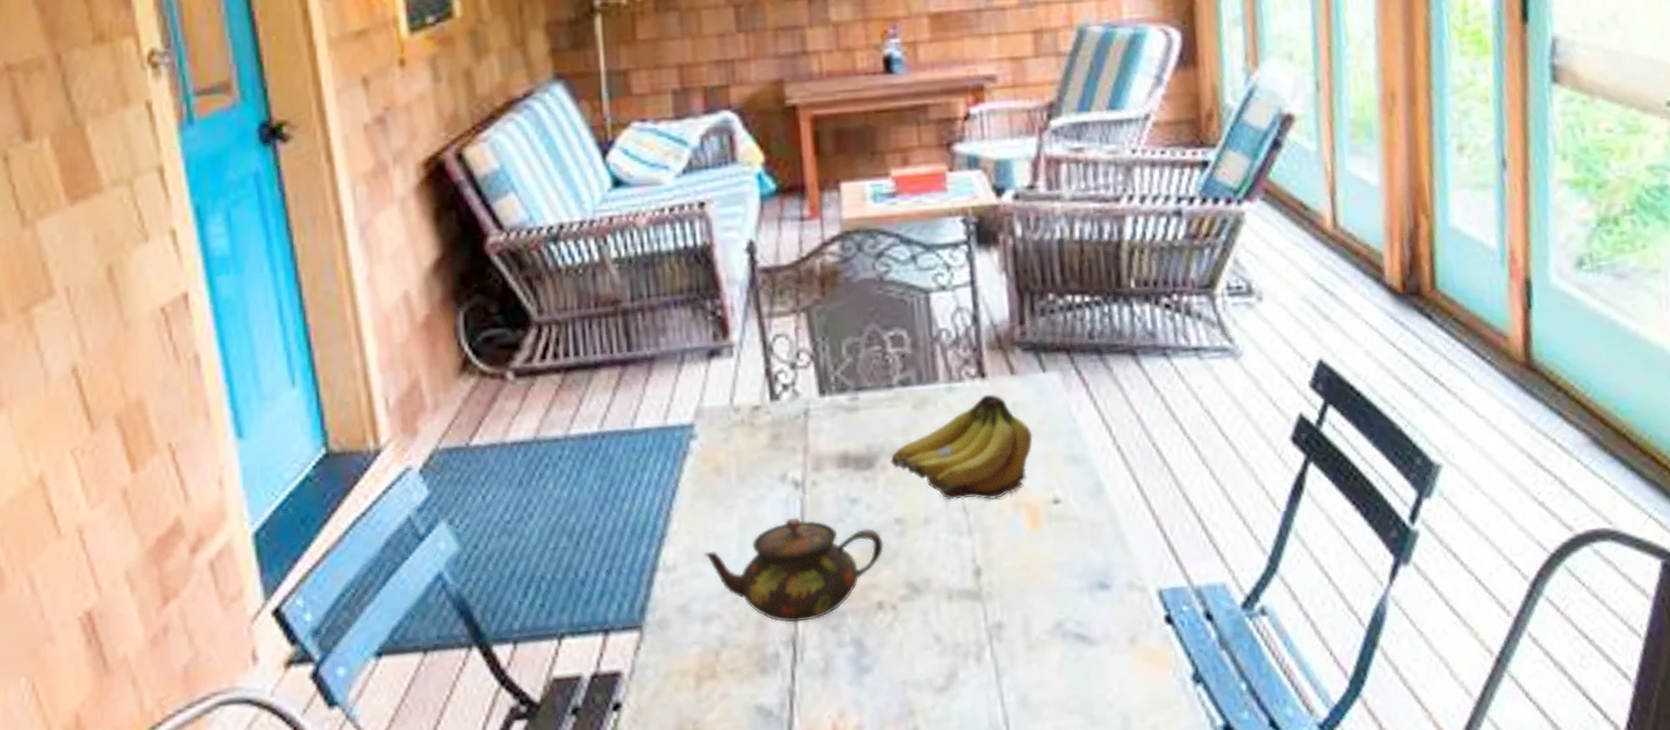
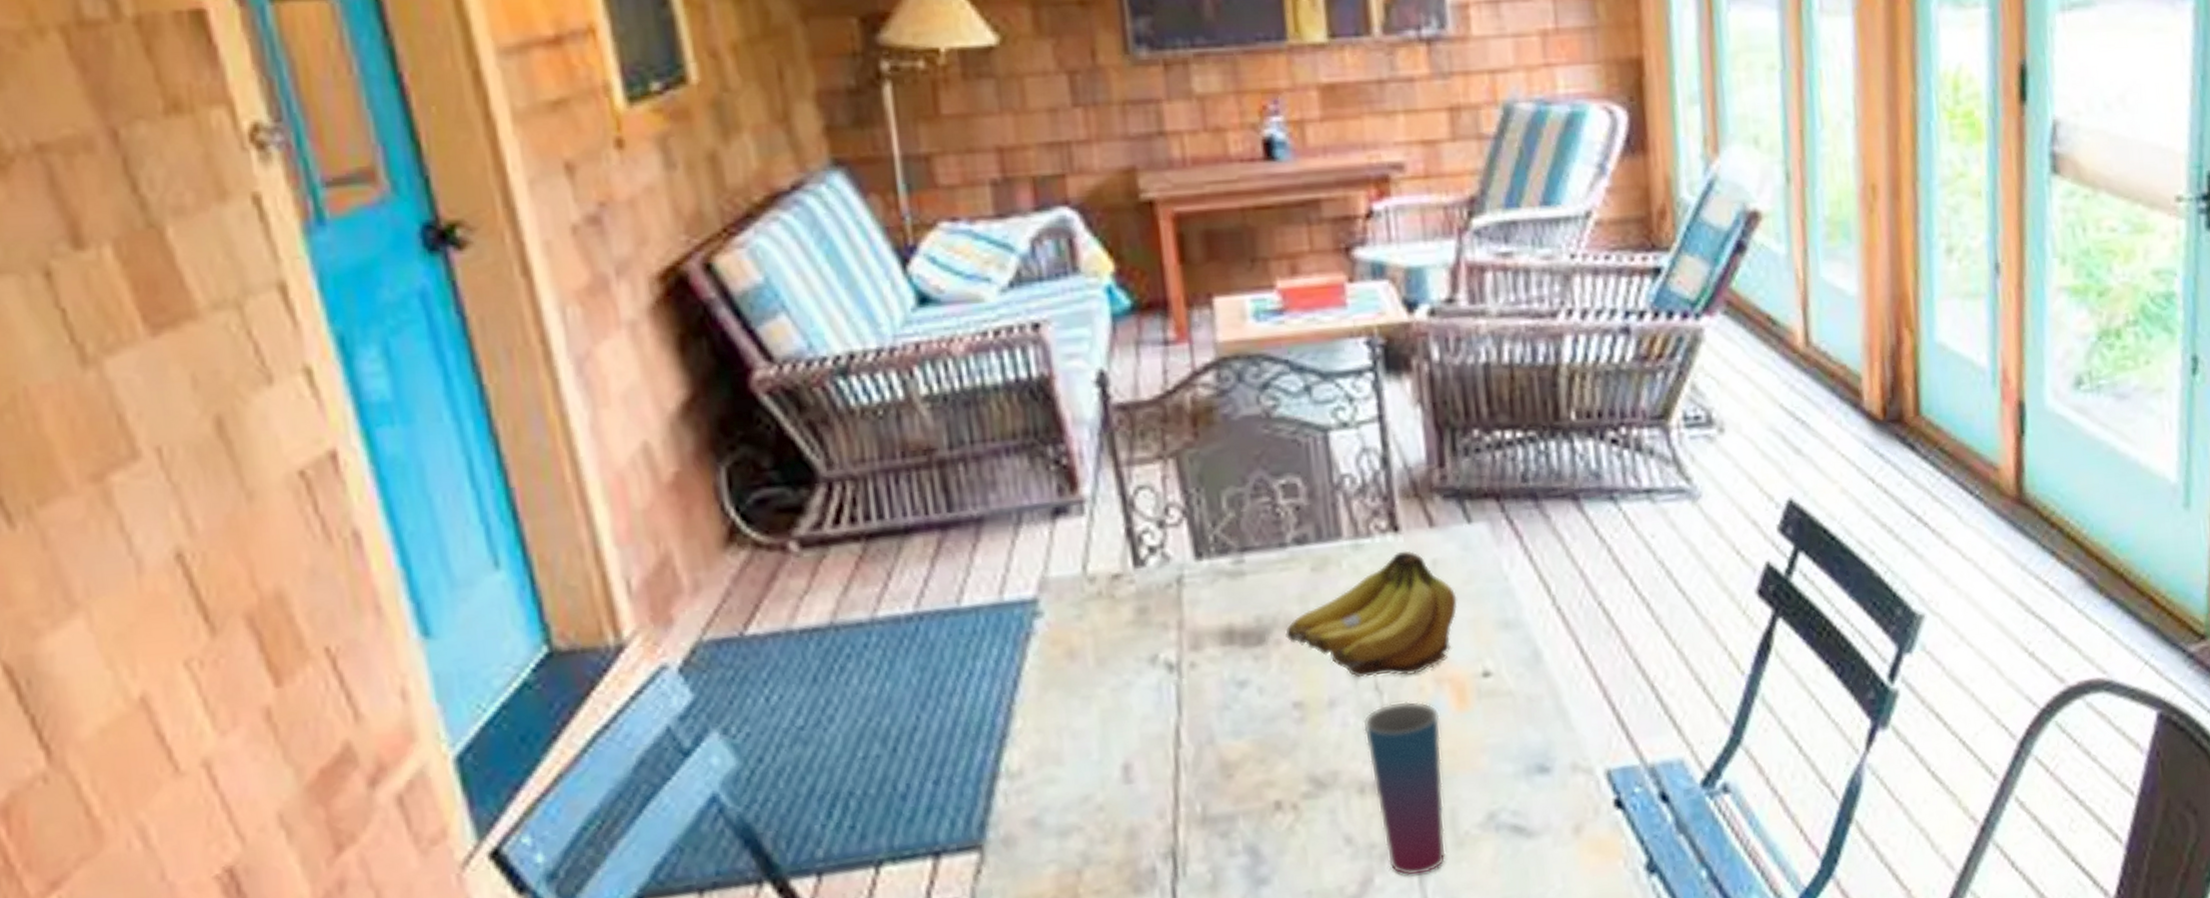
teapot: present [703,517,884,623] -> none [1056,705,1280,832]
cup: none [952,521,1020,674] -> present [1363,700,1446,877]

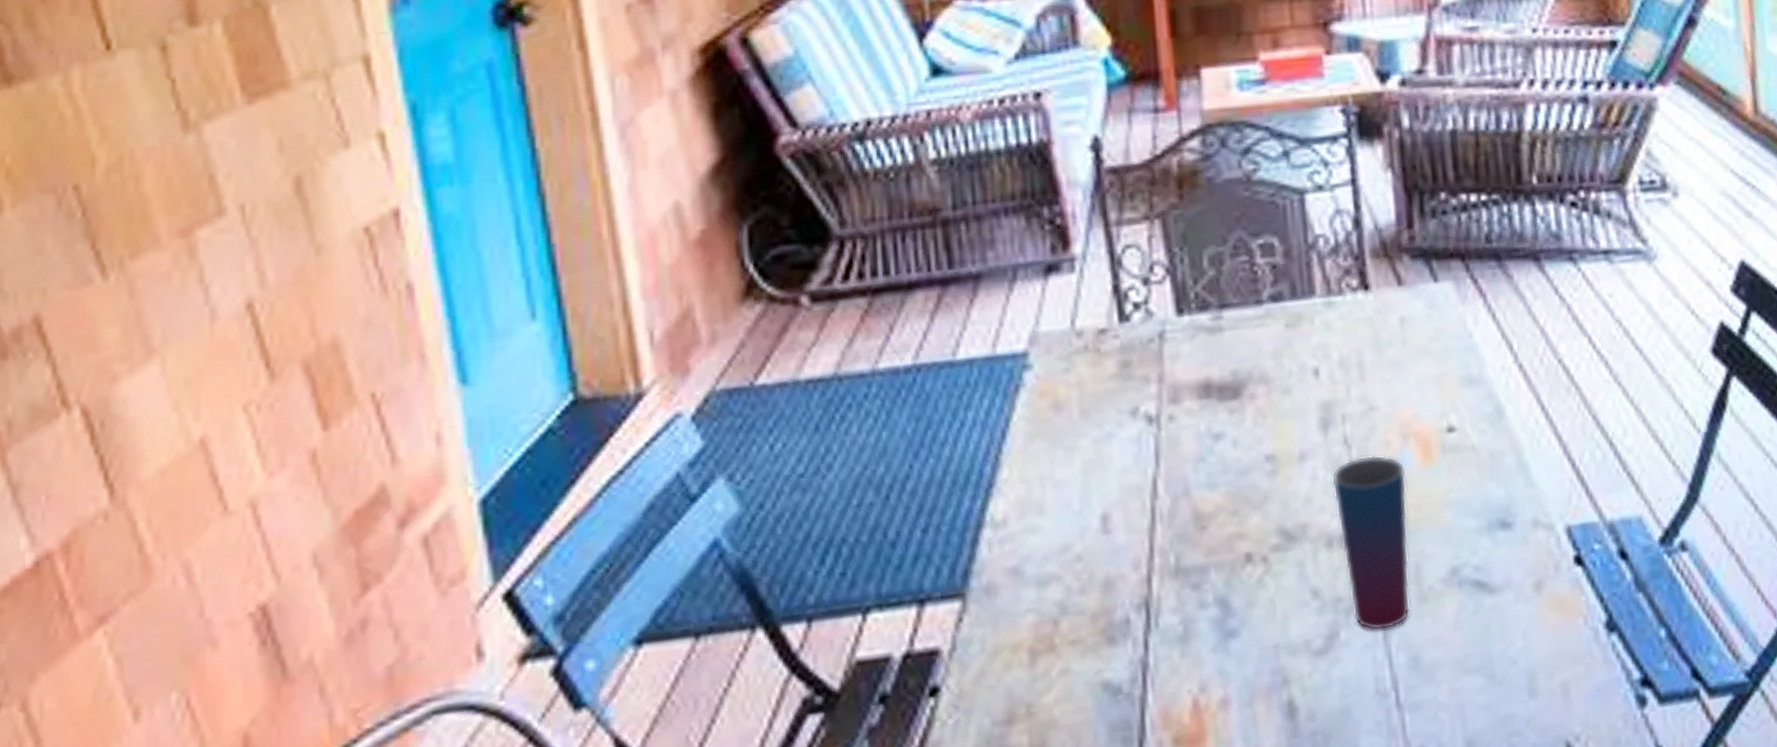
fruit: present [1284,550,1458,678] -> none [1258,308,1424,432]

